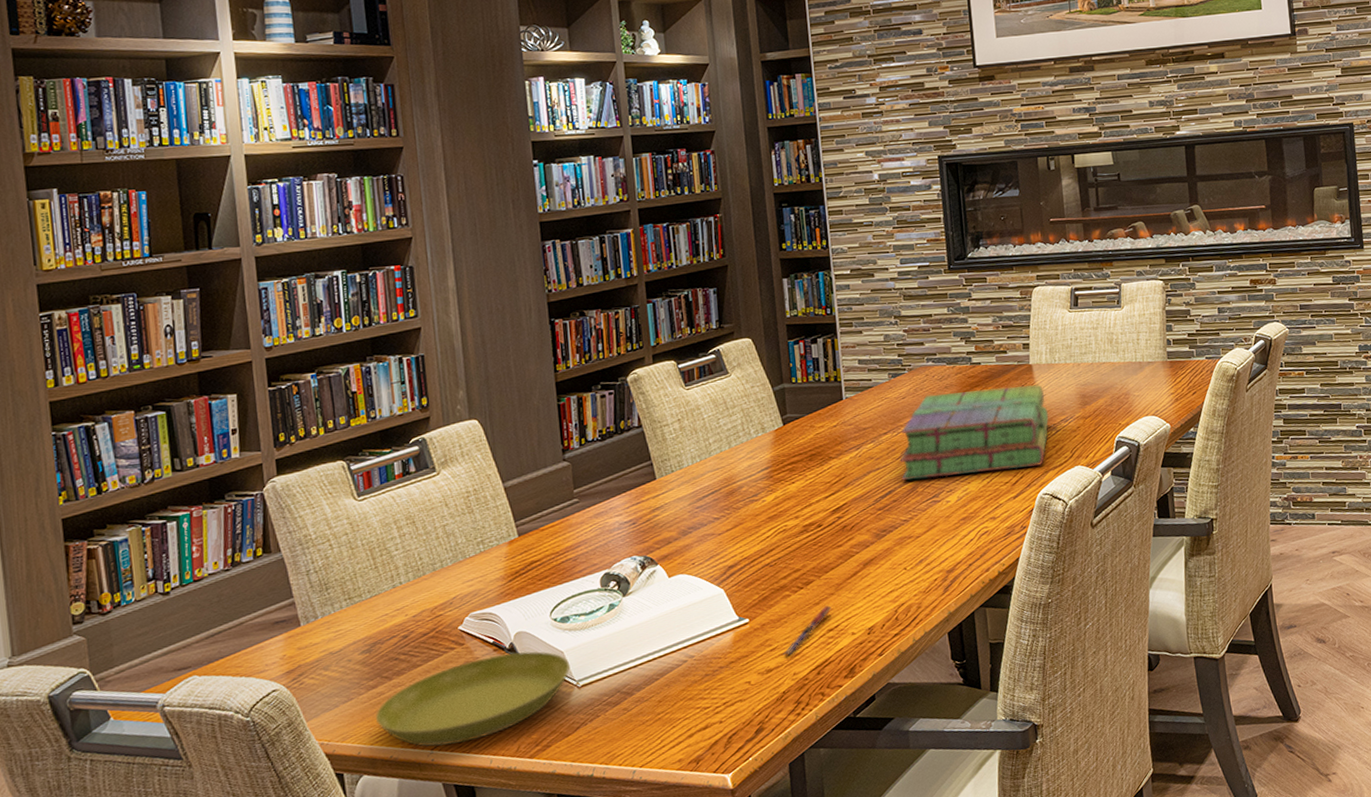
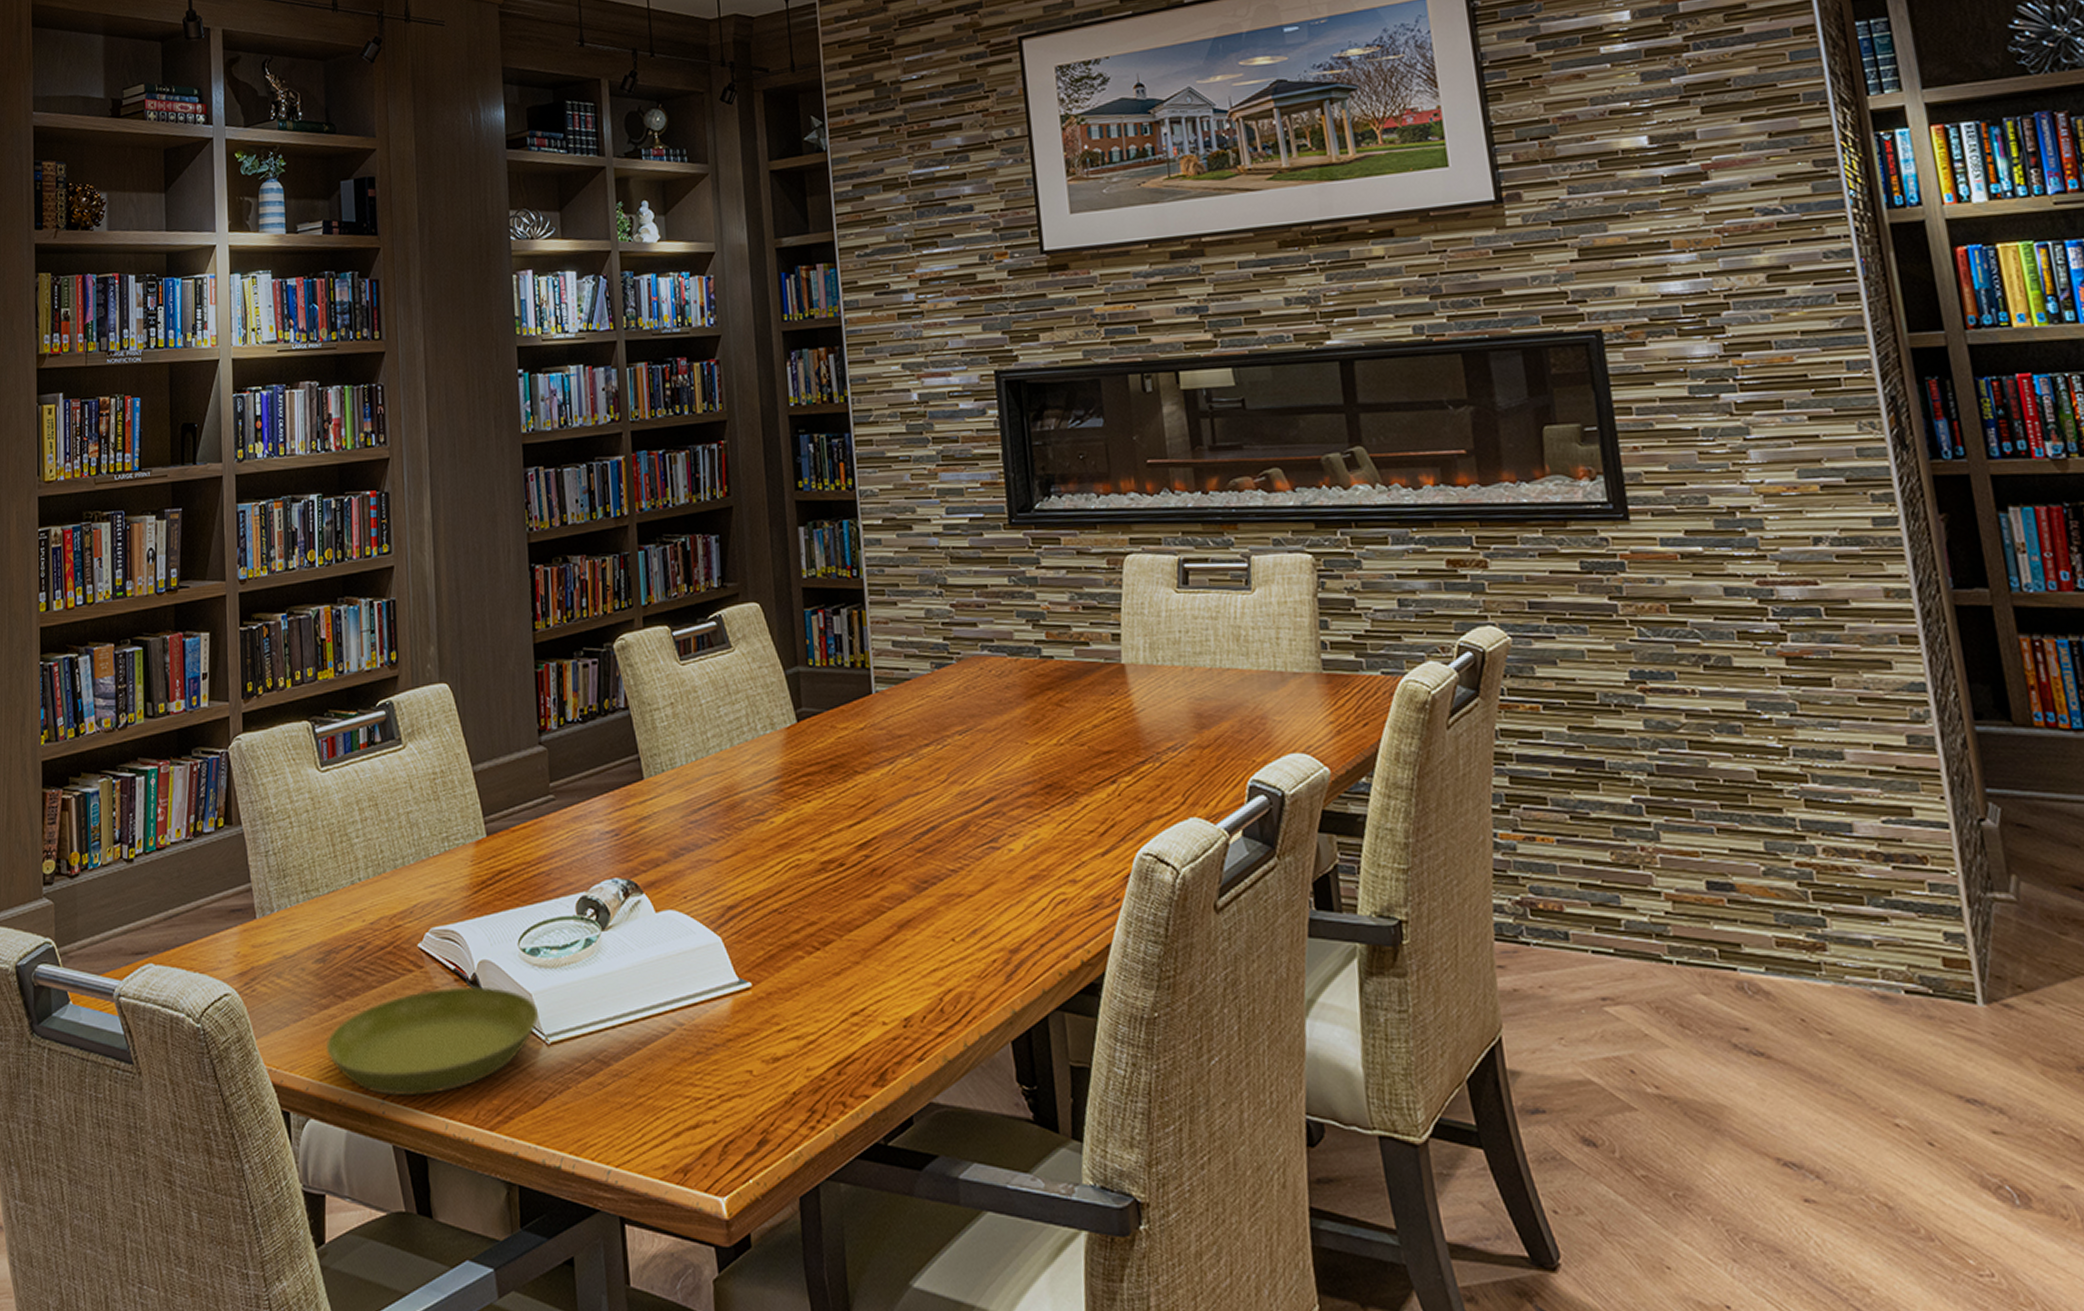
pen: present [782,605,832,656] -> none [792,978,856,1042]
stack of books: present [900,384,1049,481] -> none [946,692,1150,814]

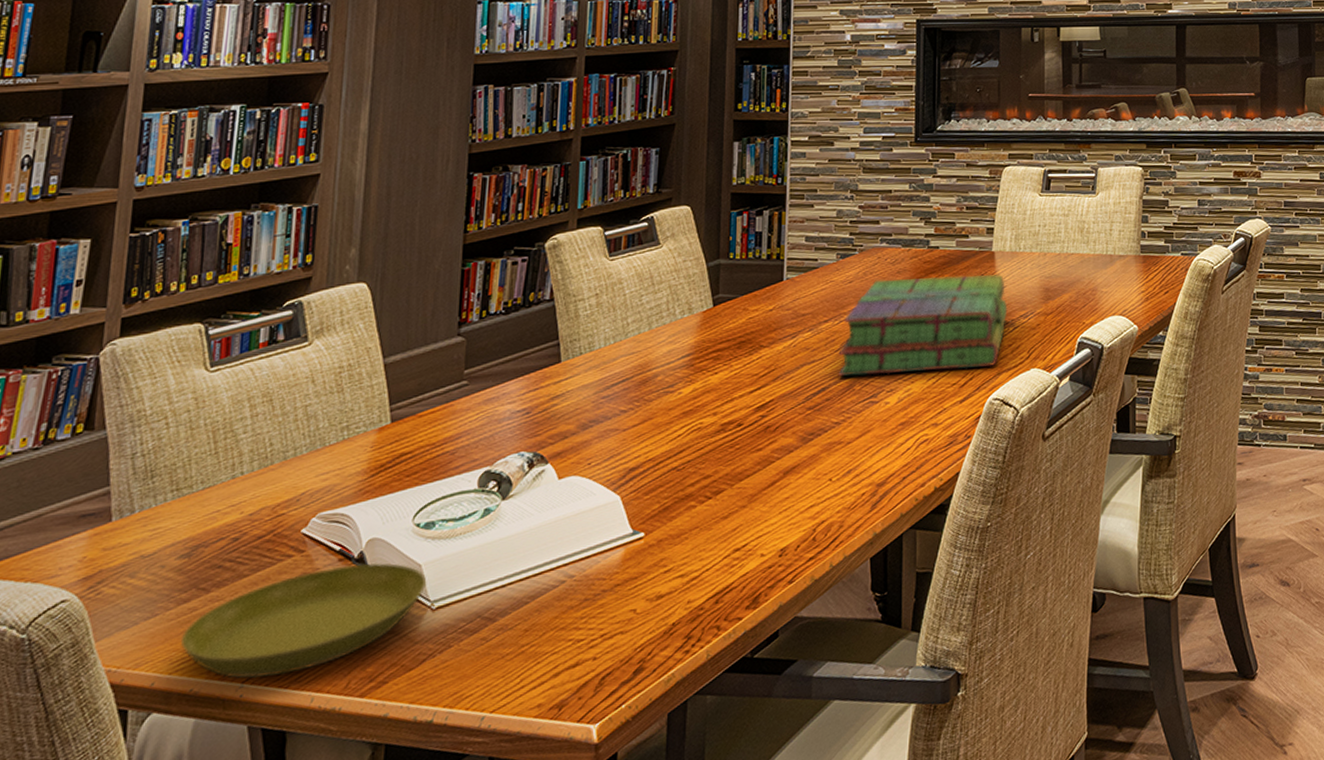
stack of books: none [946,692,1150,814] -> present [838,273,1008,377]

